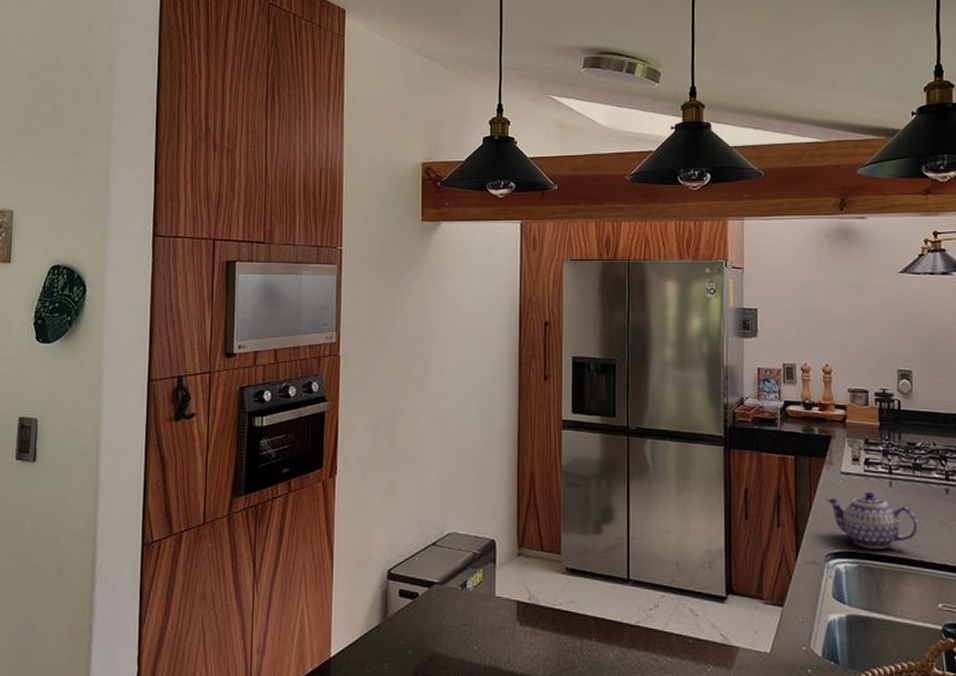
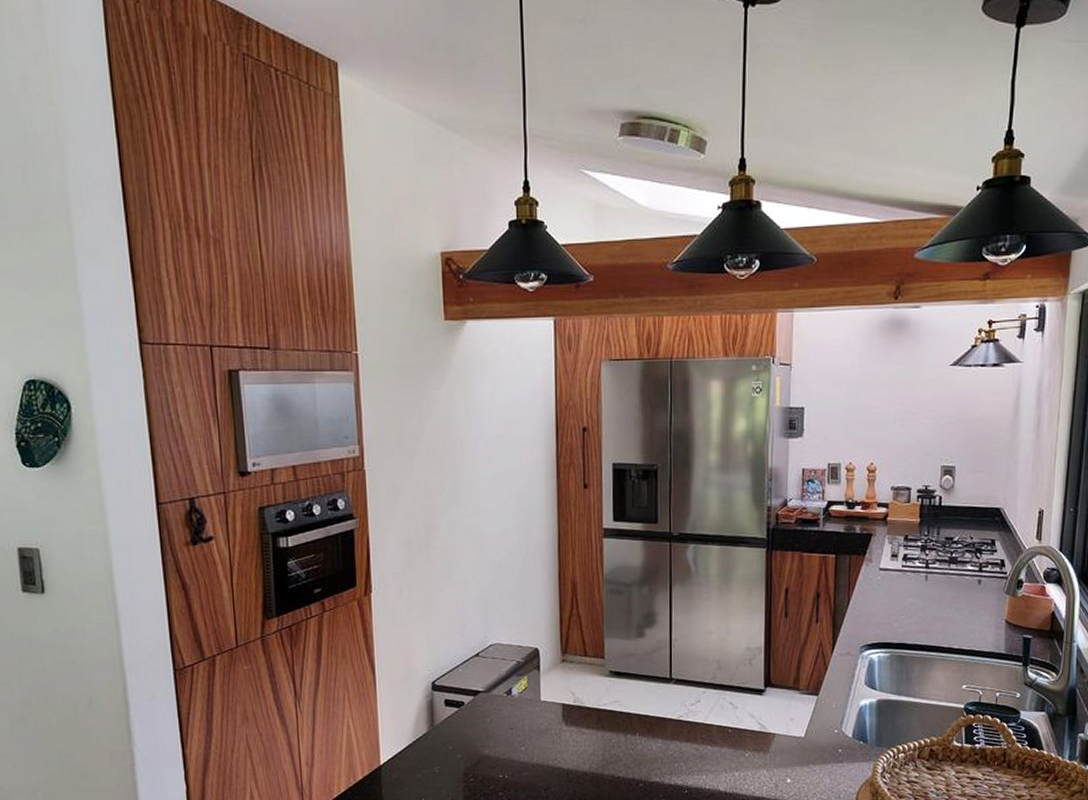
teapot: present [825,491,918,549] -> none [863,585,949,639]

